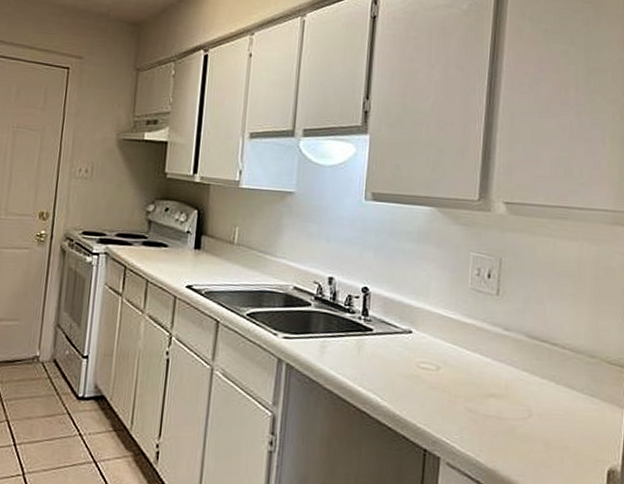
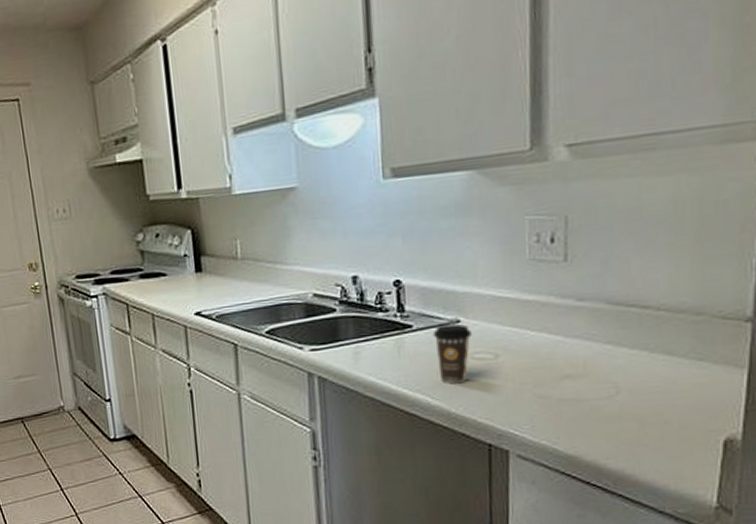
coffee cup: none [389,332,420,388] -> present [433,323,472,384]

